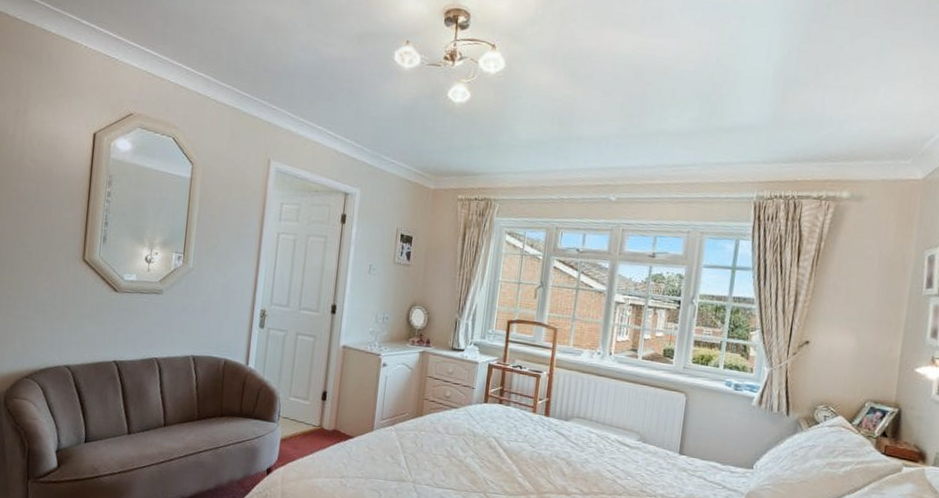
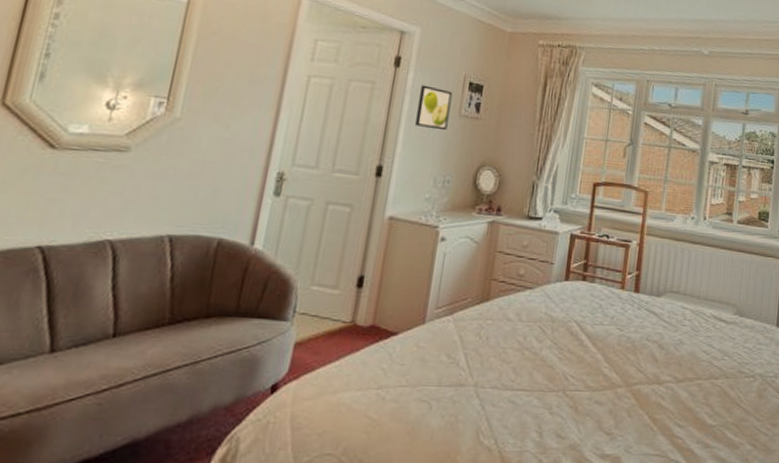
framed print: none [359,238,388,276] -> present [415,85,453,131]

